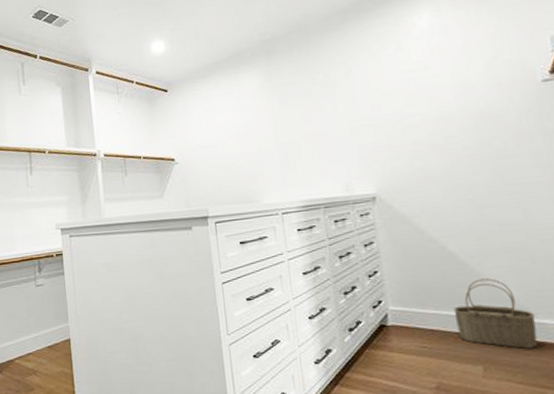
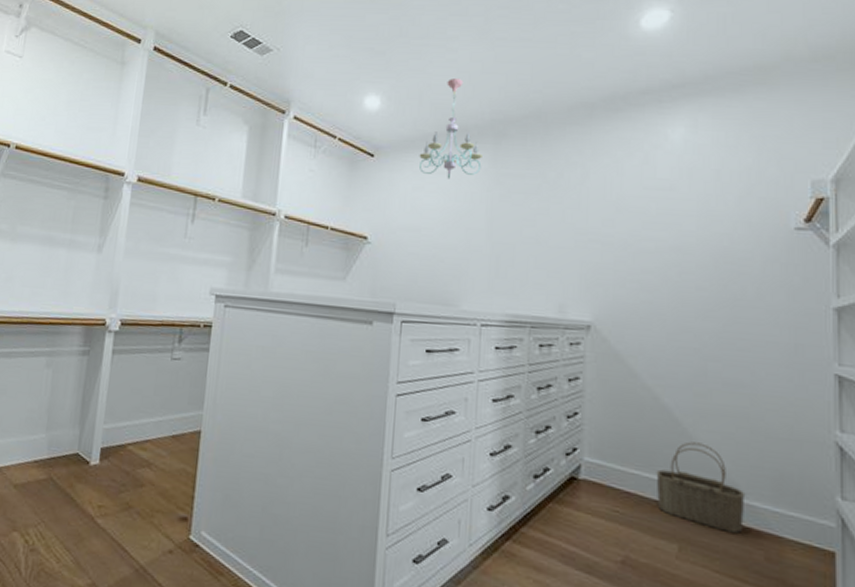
chandelier: none [205,12,259,98] -> present [419,79,482,180]

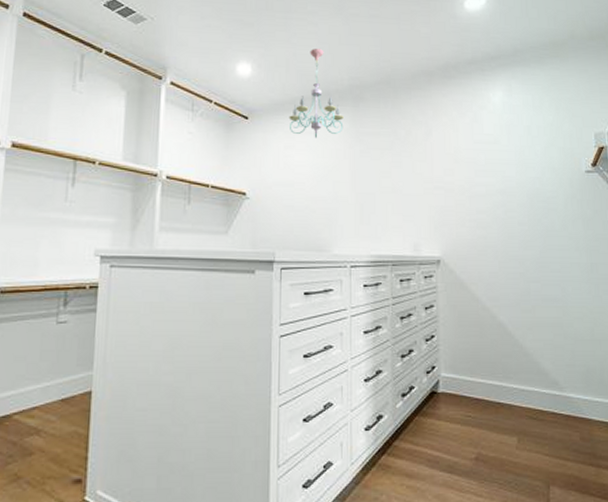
wicker basket: present [656,441,746,533] -> none [497,350,564,421]

